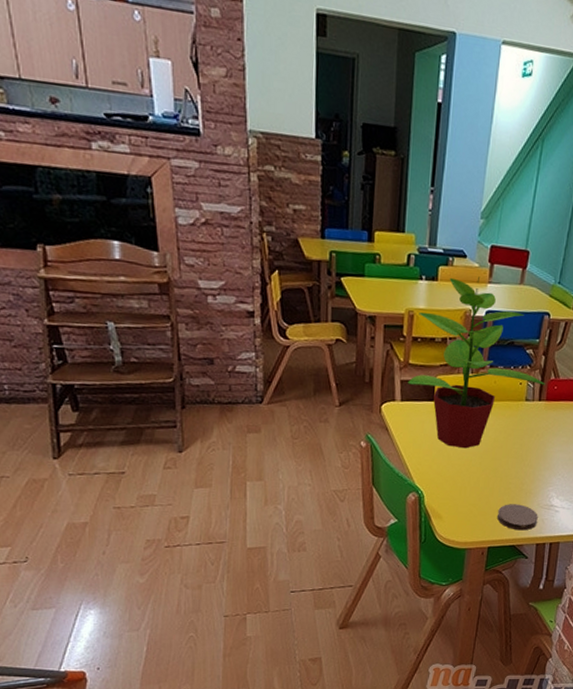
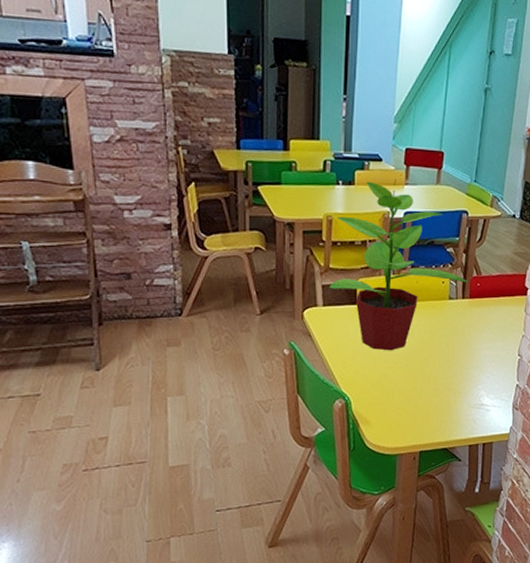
coaster: present [496,504,538,531] -> none [426,405,469,432]

